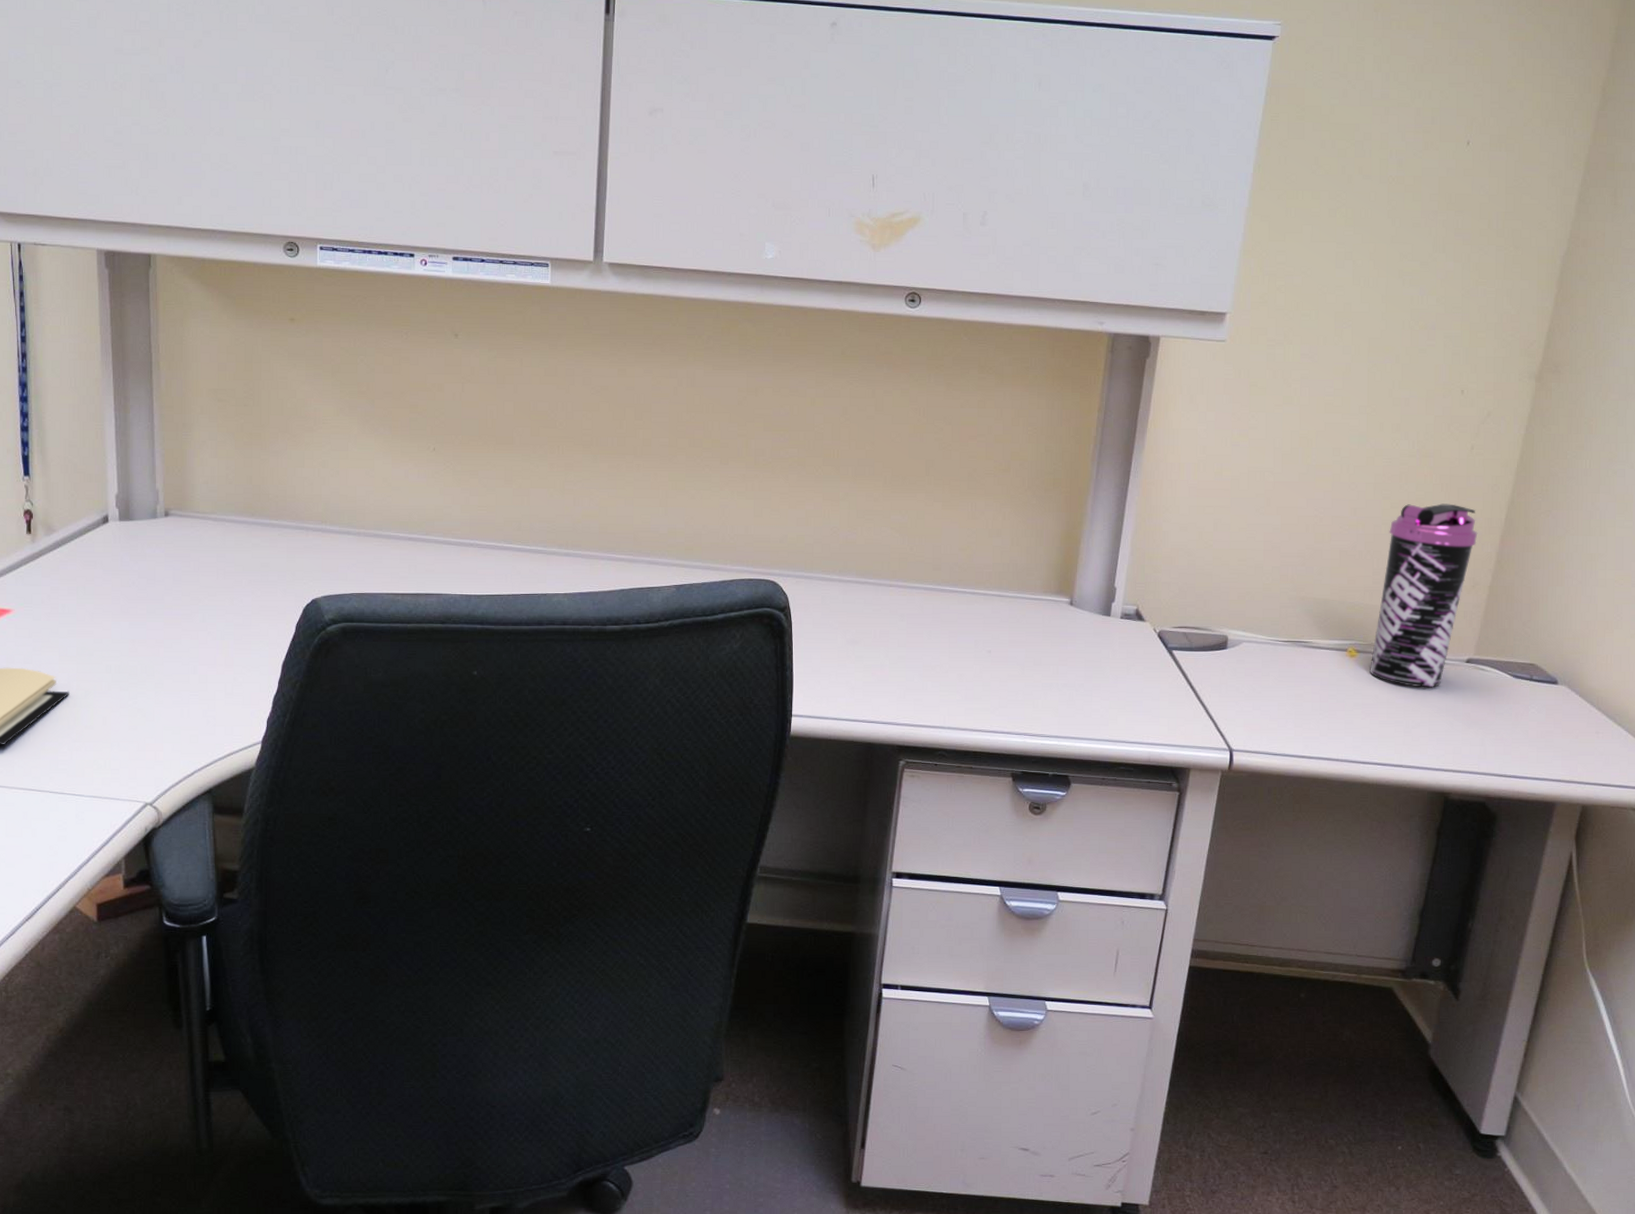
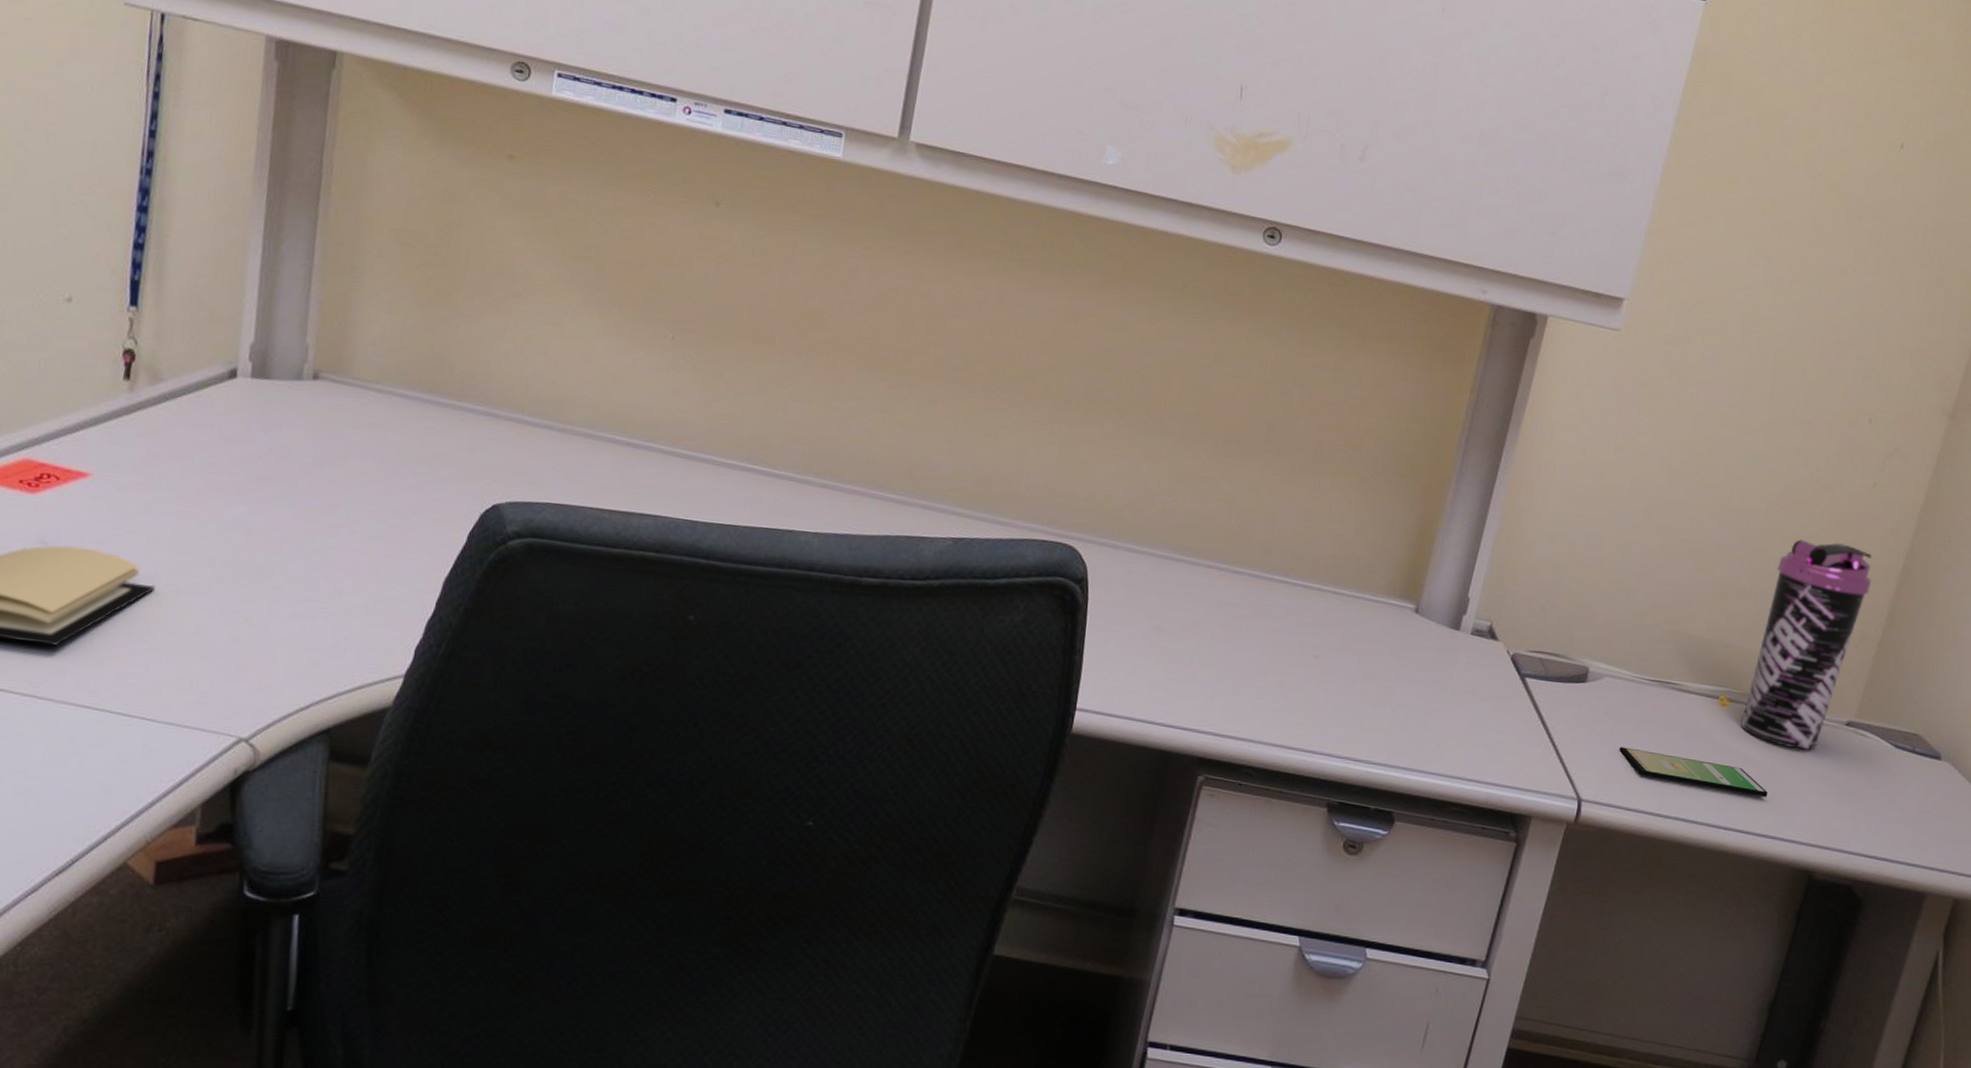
smartphone: none [1262,701,1400,733] -> present [1619,746,1768,798]

